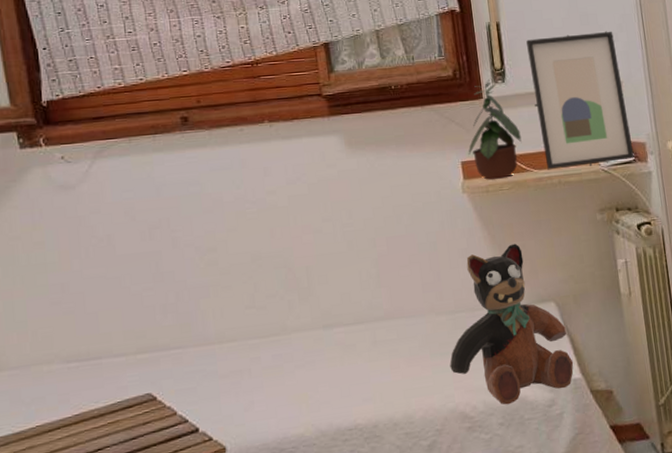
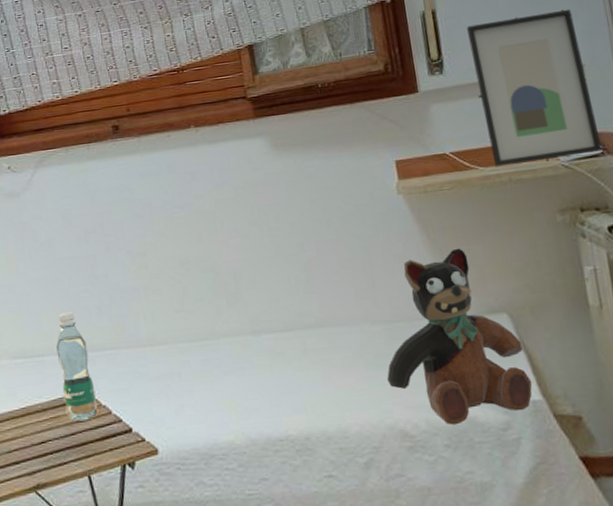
bottle: none [115,310,162,426] -> present [56,311,98,422]
potted plant: present [468,78,522,180] -> none [403,69,464,179]

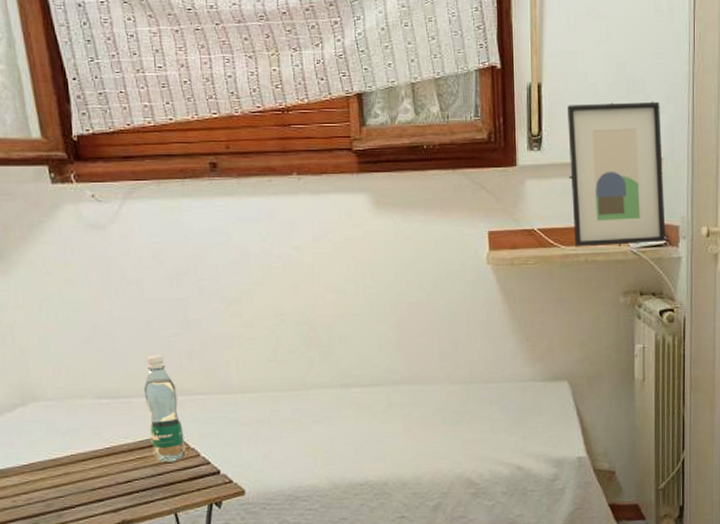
stuffed animal: present [387,248,533,425] -> none [460,320,580,476]

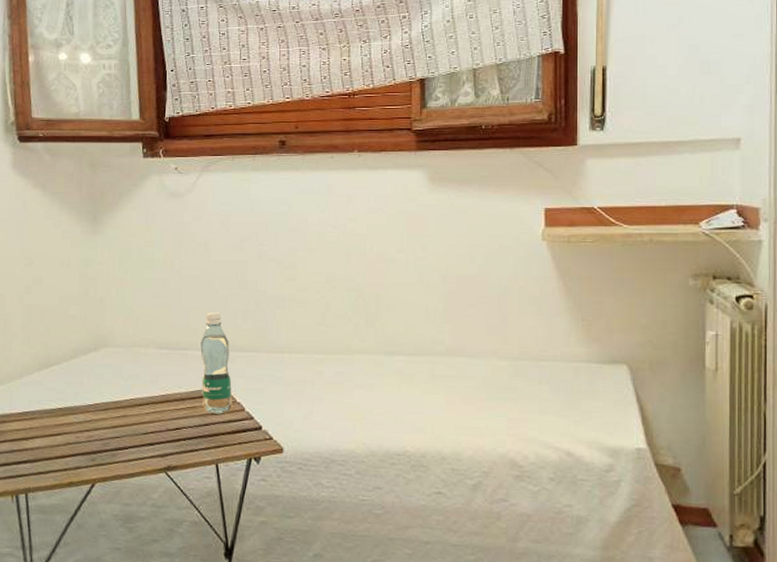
picture frame: present [568,101,666,247] -> none [634,82,744,227]

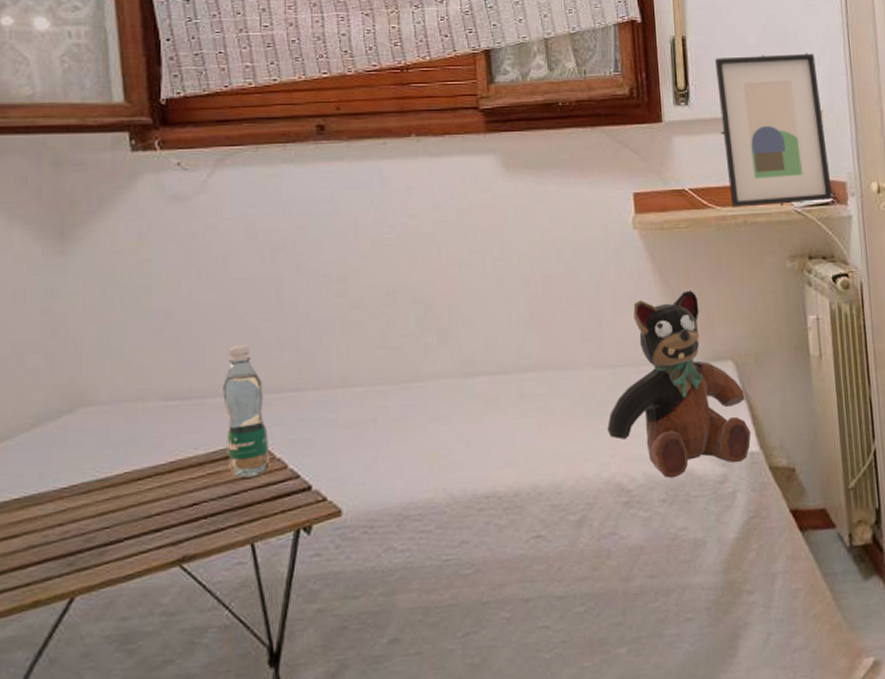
stuffed animal: none [506,298,640,461] -> present [607,290,751,479]
picture frame: none [634,82,744,227] -> present [715,53,833,208]

